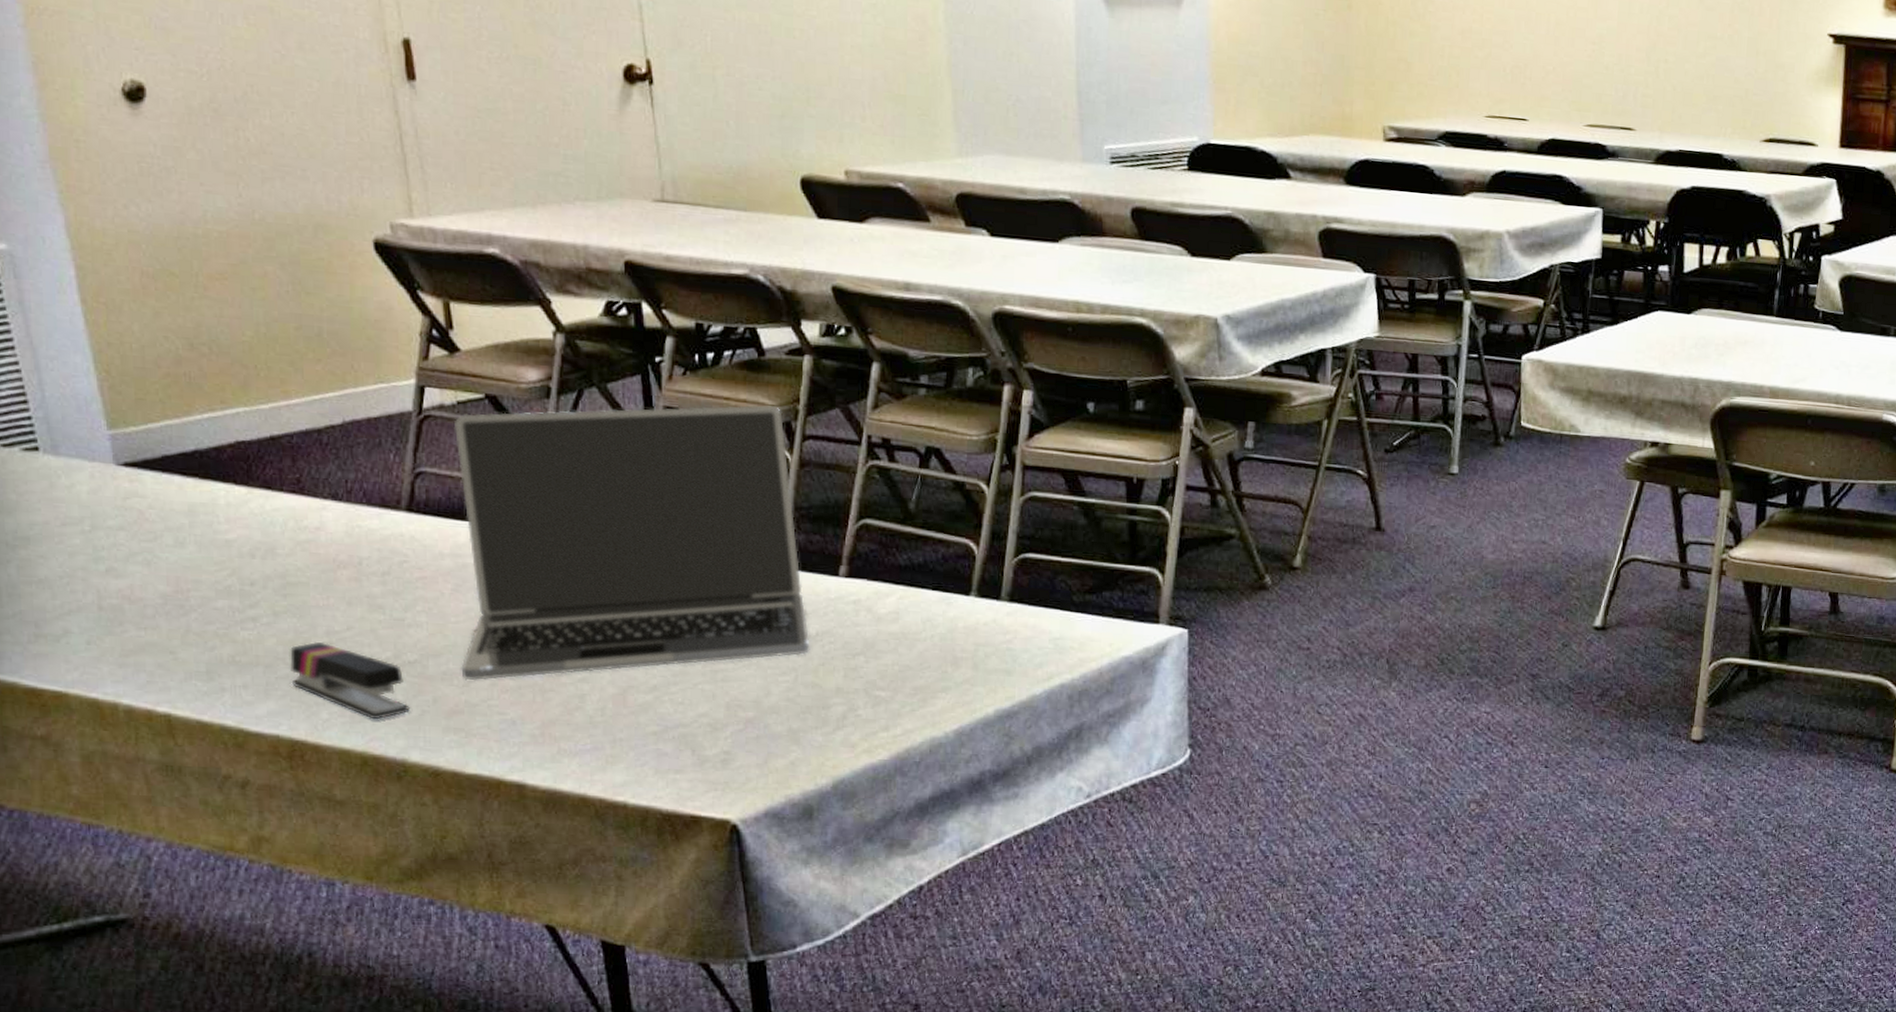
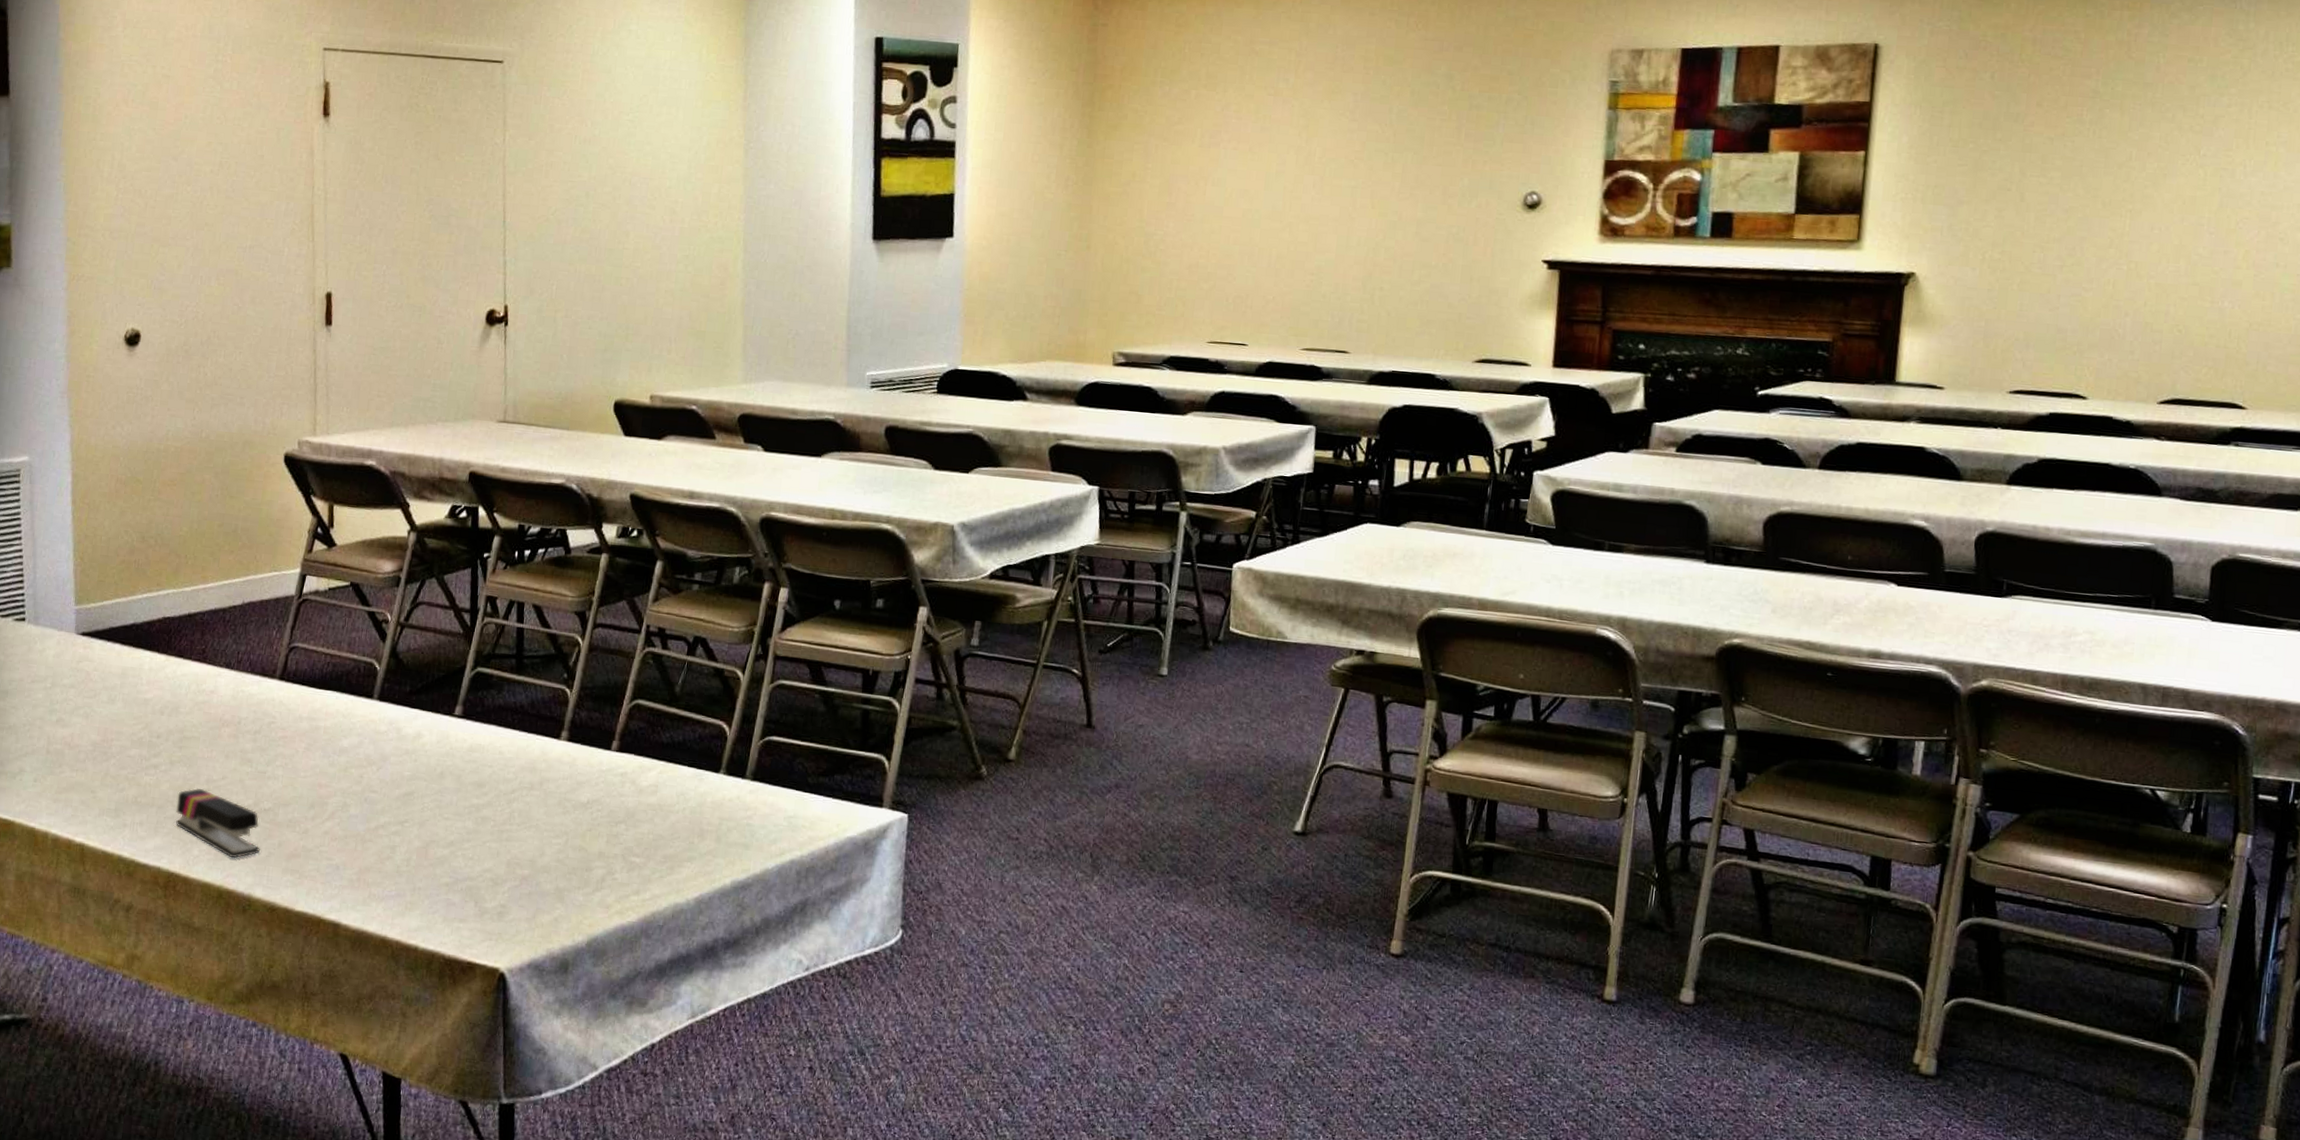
laptop: present [453,404,810,681] -> none [303,596,582,829]

